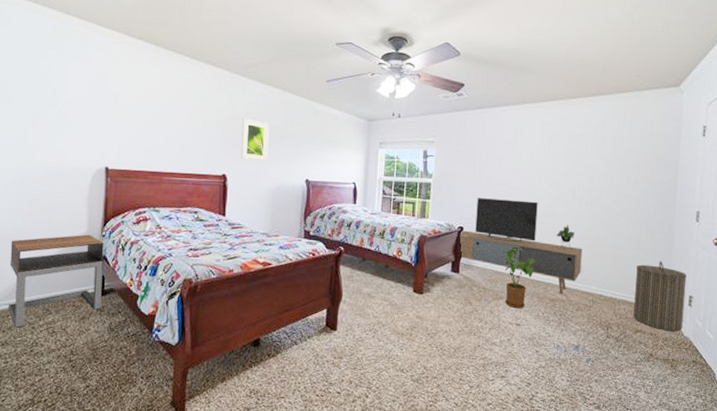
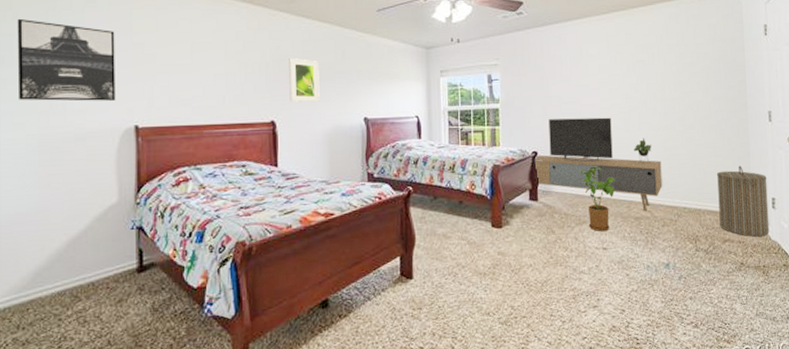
nightstand: present [8,234,104,328] -> none [26,204,141,322]
wall art: none [11,63,94,143] -> present [17,18,116,101]

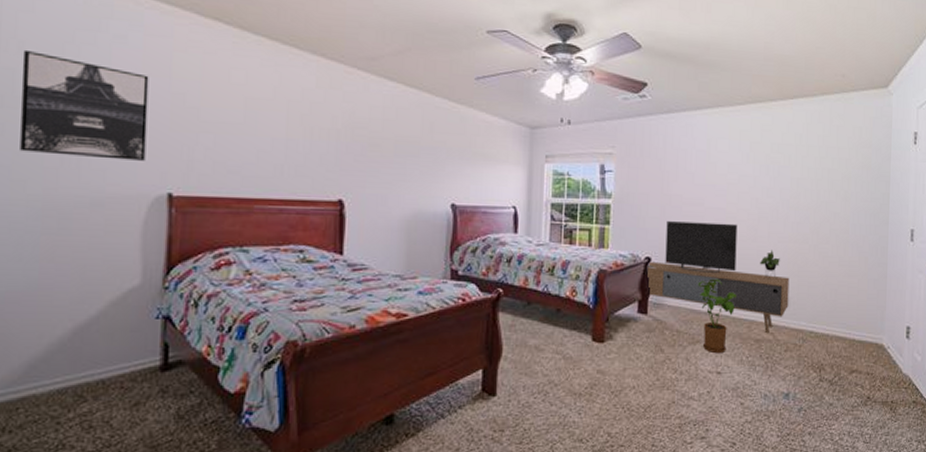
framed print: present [289,58,320,103] -> none [363,127,401,182]
laundry hamper: present [716,165,770,237] -> none [848,288,903,369]

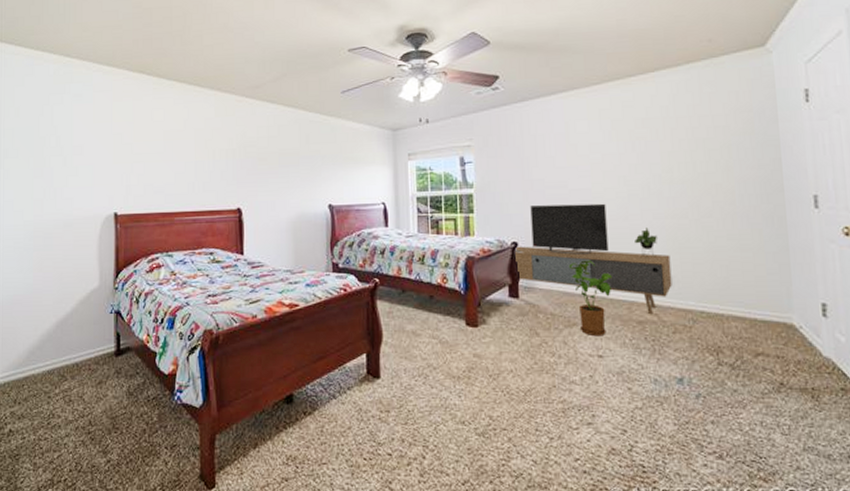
wall art: present [20,49,149,161] -> none [18,113,98,190]

